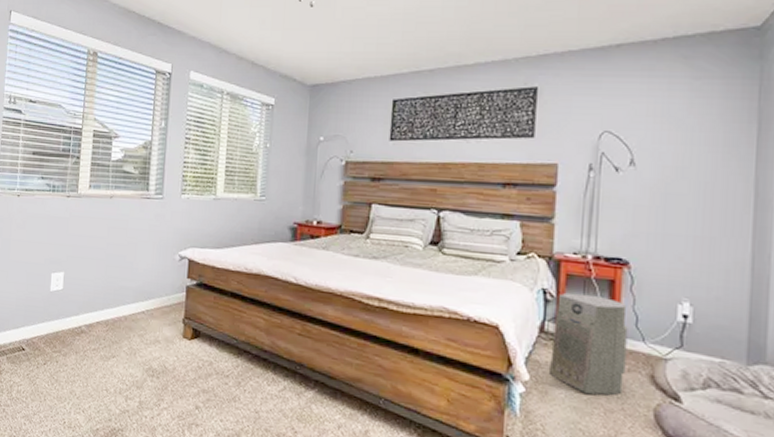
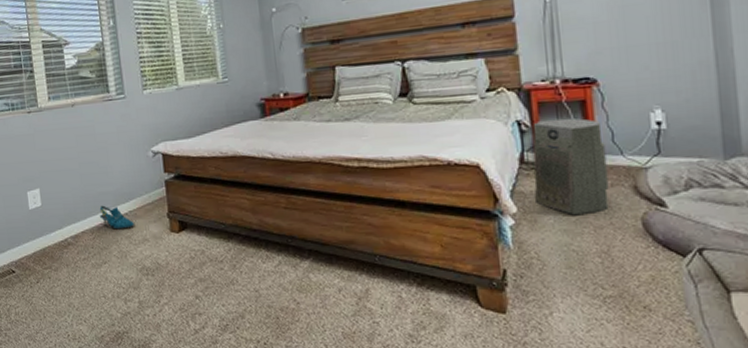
shoe: none [117,299,149,327] -> present [99,205,134,230]

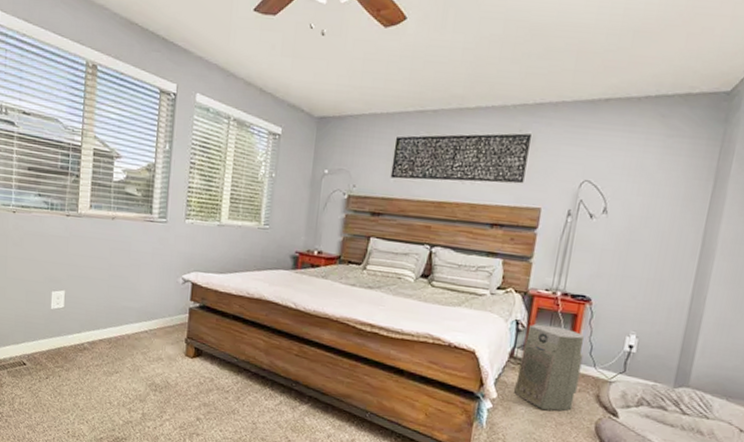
shoe: present [99,205,134,230] -> none [120,319,152,345]

